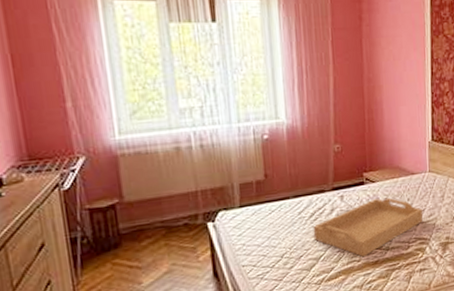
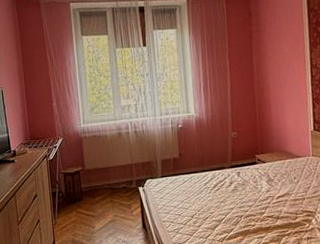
serving tray: present [313,197,424,258] -> none [216,175,309,223]

